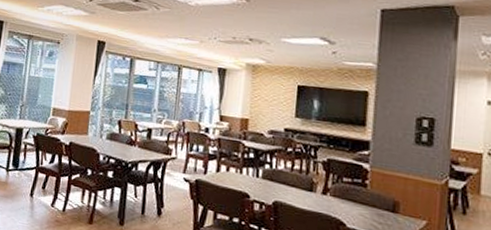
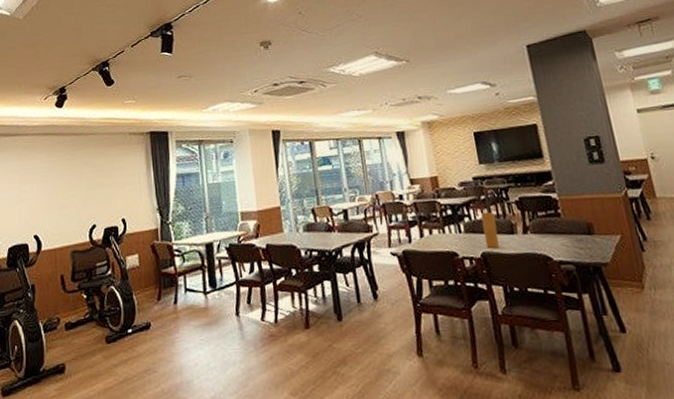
vase: none [280,137,309,201] -> present [475,184,500,249]

